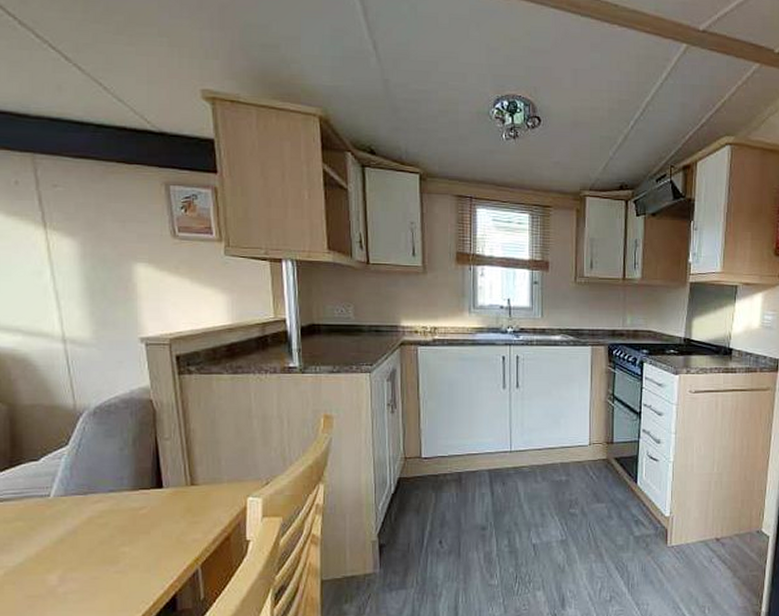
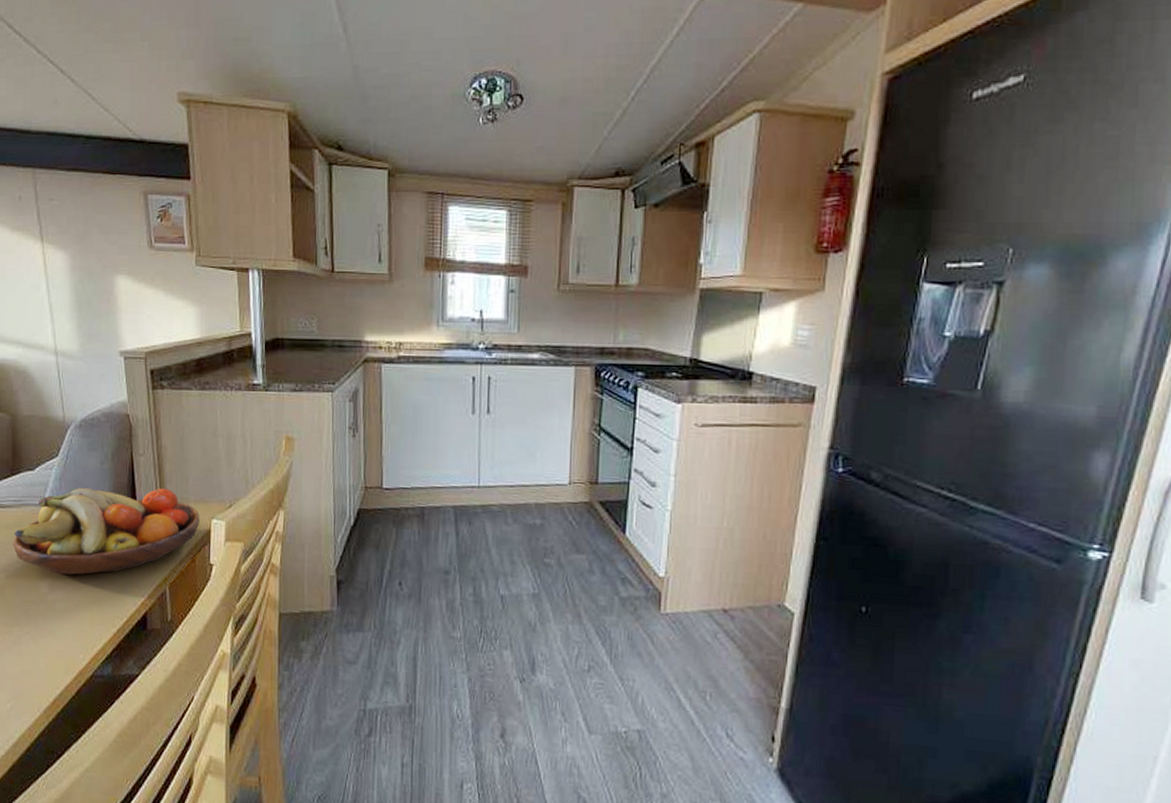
fruit bowl: none [12,471,234,565] -> present [12,488,199,575]

